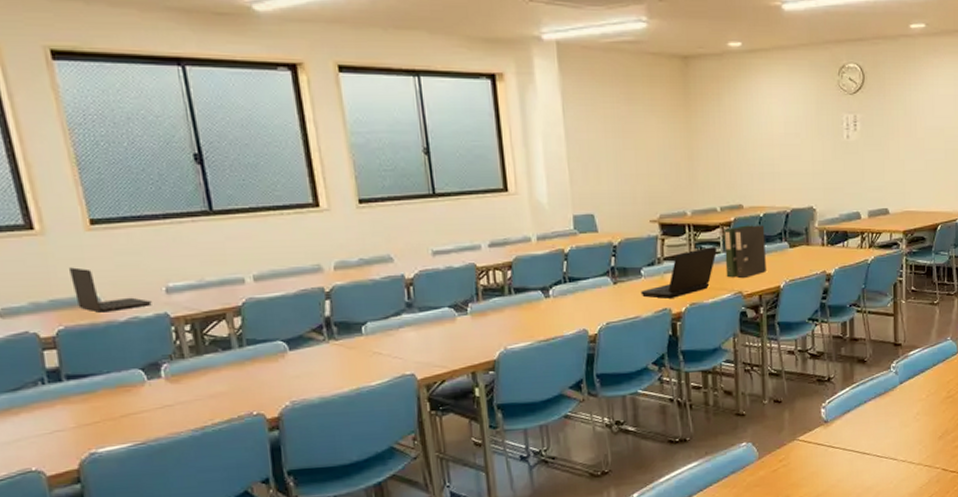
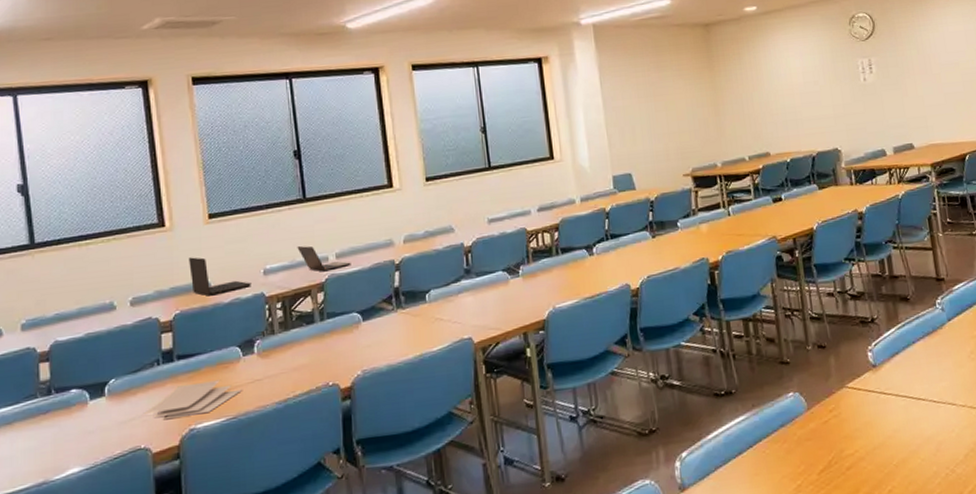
papers: none [29,403,150,443] -> present [143,380,242,420]
laptop: none [205,263,273,295] -> present [297,245,351,272]
laptop: present [640,247,717,299] -> none [678,194,749,249]
binder: present [724,225,766,279] -> none [753,169,798,224]

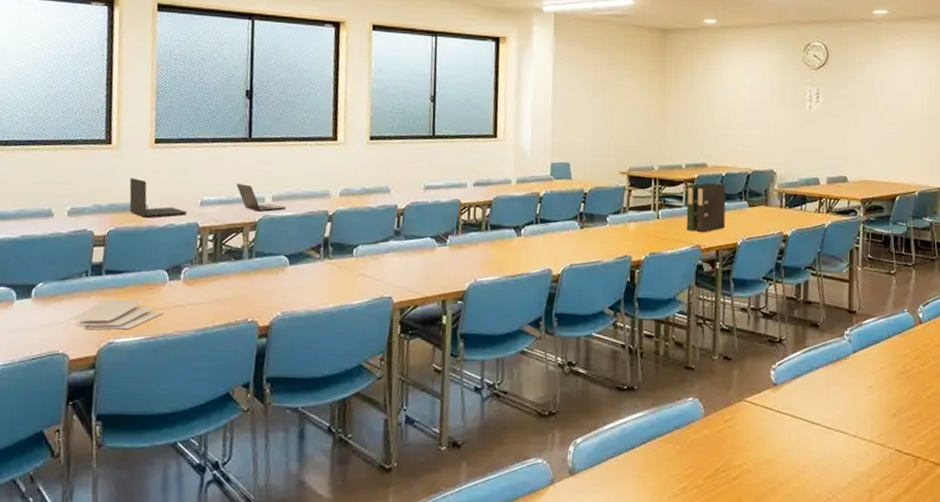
binder: none [753,169,798,224] -> present [686,182,726,233]

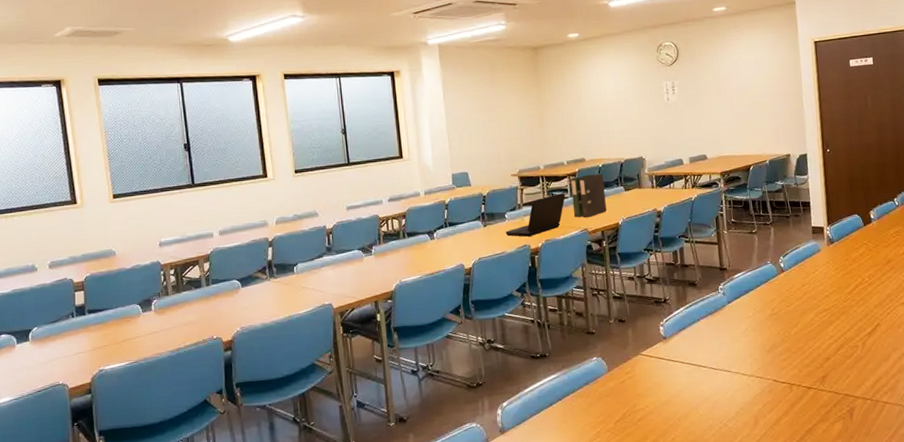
papers: present [65,299,164,330] -> none [60,331,142,362]
laptop: present [129,178,187,218] -> none [97,230,149,263]
laptop: present [236,182,286,212] -> none [187,223,232,246]
laptop: none [604,200,679,246] -> present [505,193,565,237]

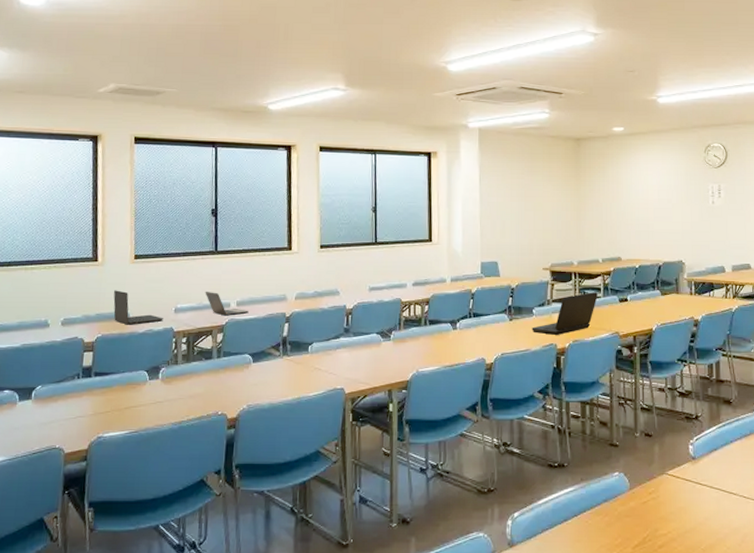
laptop: none [97,230,149,263] -> present [113,290,163,325]
laptop: none [187,223,232,246] -> present [205,291,249,316]
binder: present [570,173,607,218] -> none [605,275,640,321]

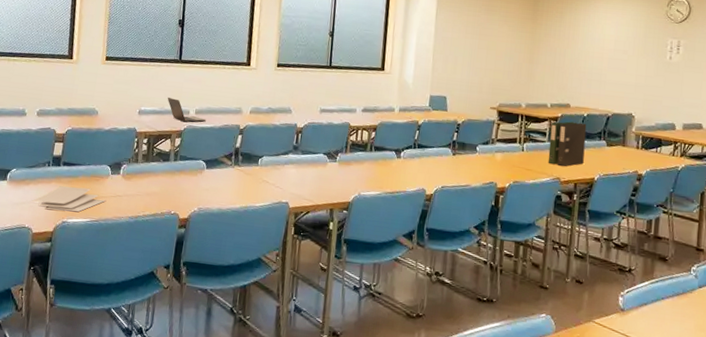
papers: none [61,397,145,426] -> present [31,186,106,213]
laptop: present [113,290,163,325] -> none [83,88,128,122]
laptop: present [531,292,598,335] -> none [473,135,543,174]
binder: none [605,275,640,321] -> present [547,121,587,167]

